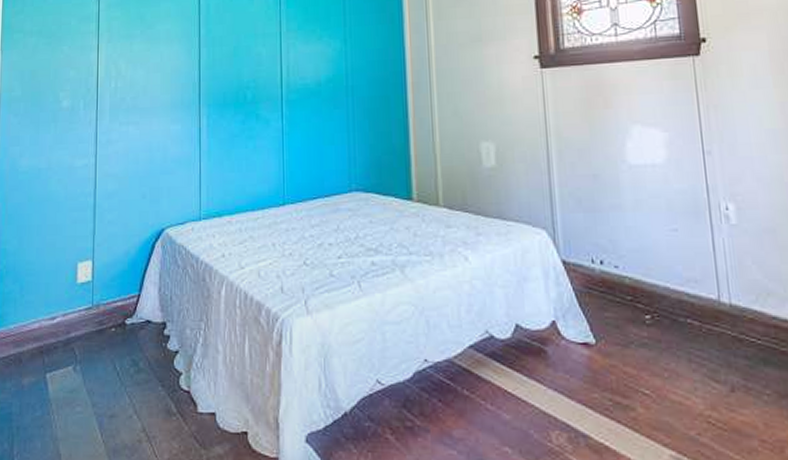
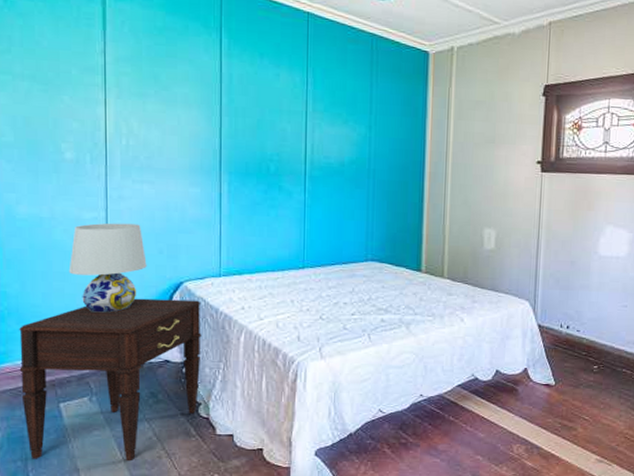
nightstand: none [12,249,182,446] -> present [19,298,202,462]
table lamp: none [60,168,131,268] -> present [68,222,147,313]

